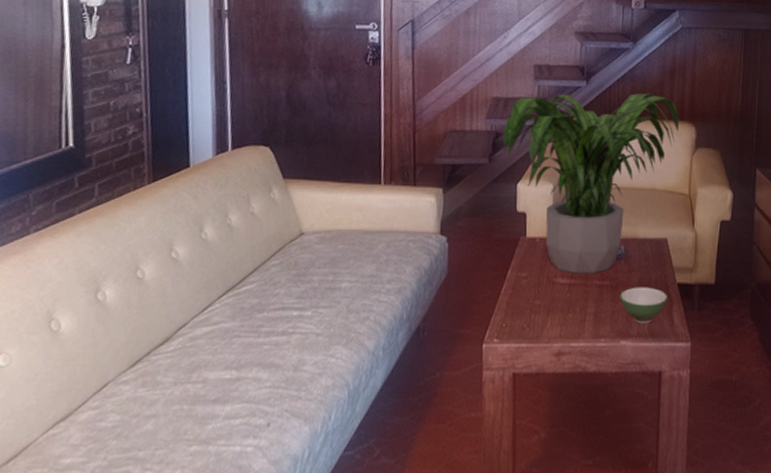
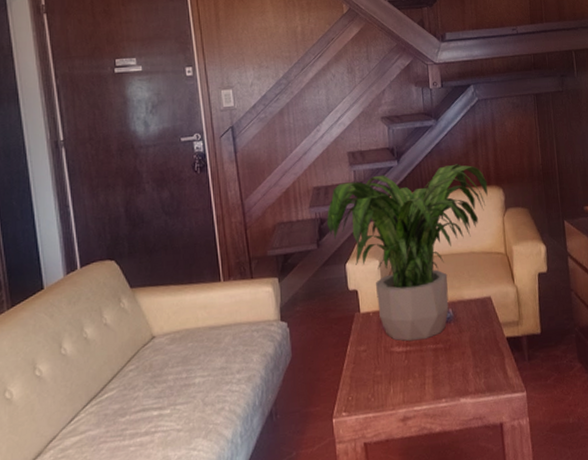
bowl: present [620,287,668,324] -> none [454,344,500,381]

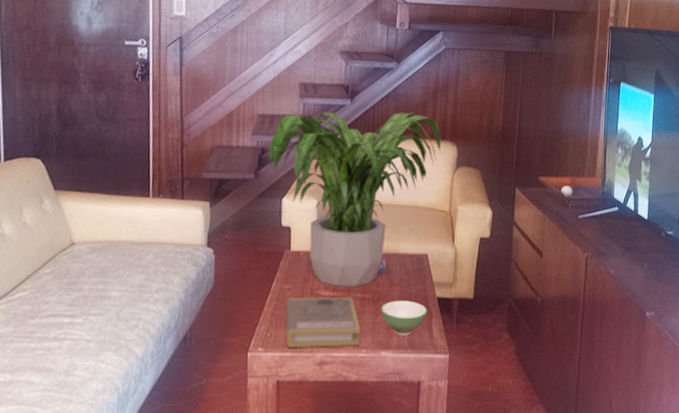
book: none [363,349,439,408] -> present [286,296,361,349]
bowl: none [454,344,500,381] -> present [381,300,428,336]

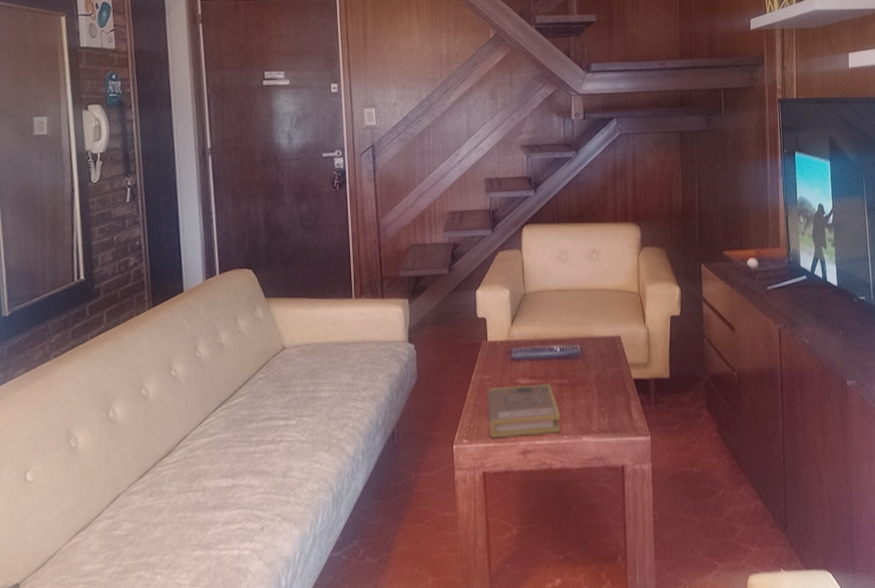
potted plant: present [267,112,442,287] -> none [459,198,625,374]
bowl: present [381,300,428,336] -> none [579,383,626,420]

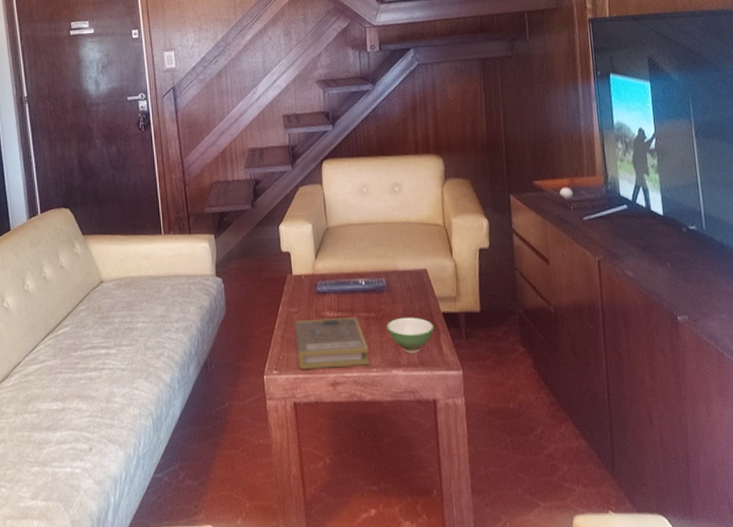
bowl: none [579,383,626,420] -> present [387,317,435,354]

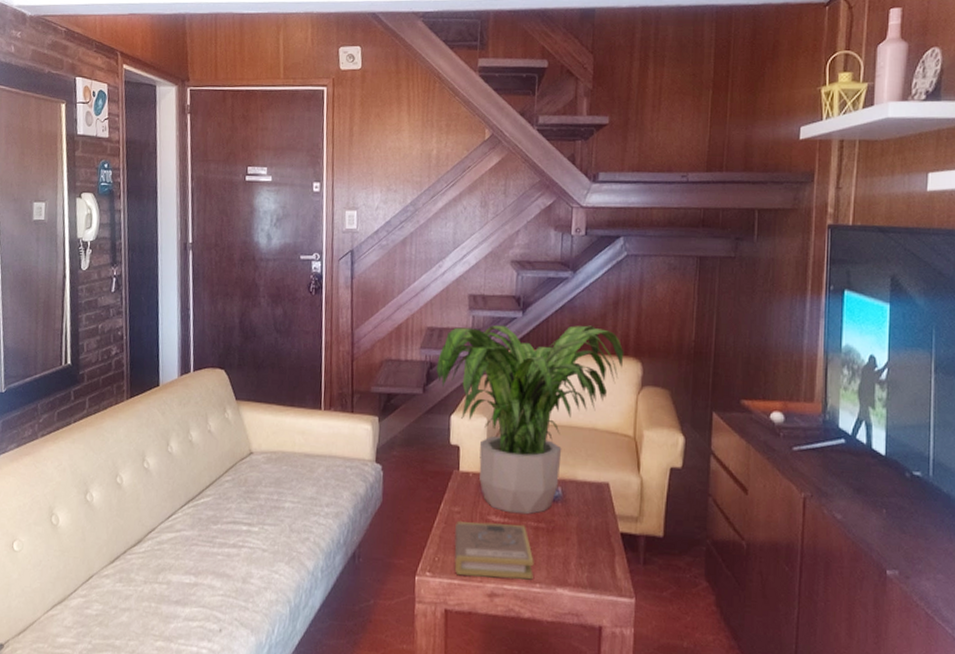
potted plant: none [261,130,427,308] -> present [435,325,624,515]
bowl: present [387,317,435,354] -> none [557,532,610,574]

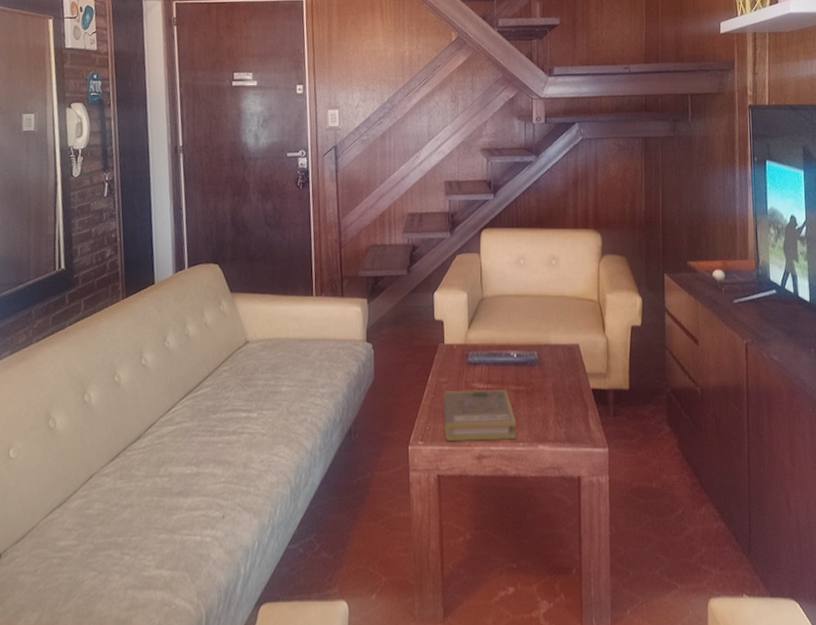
potted plant: present [435,325,624,515] -> none [418,203,585,380]

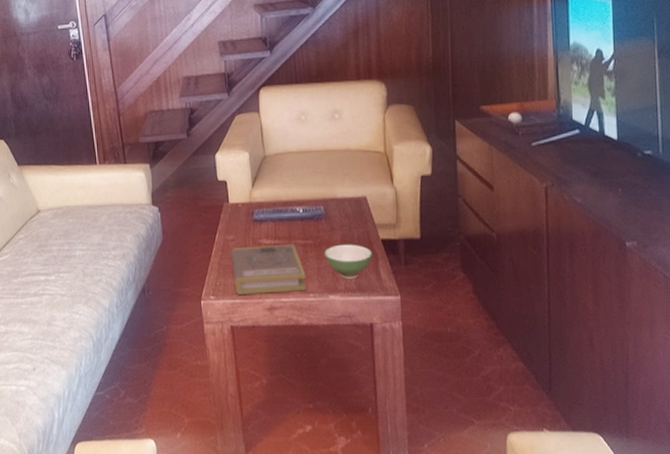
bowl: none [536,392,583,429] -> present [324,244,373,280]

